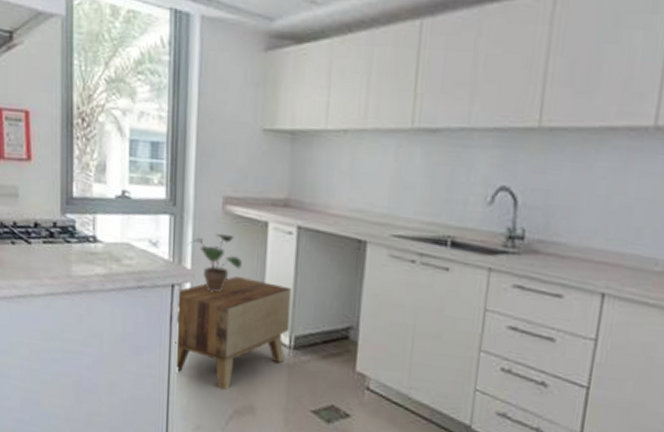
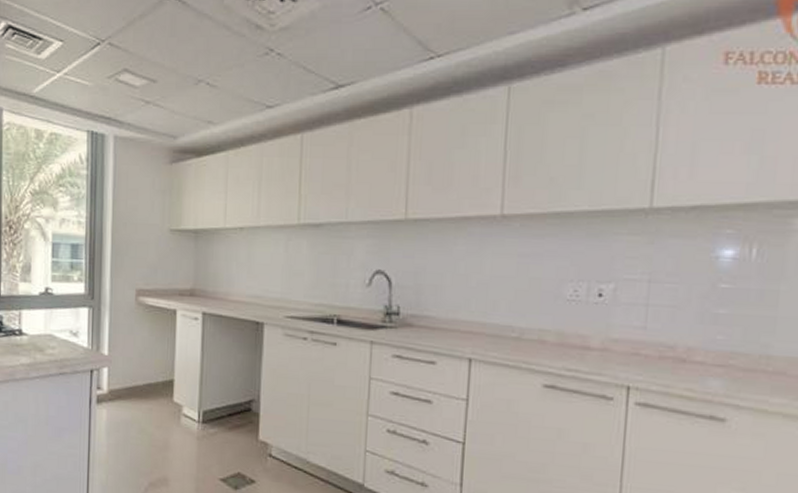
side table: present [175,276,292,391] -> none [94,360,199,465]
potted plant: present [188,234,242,293] -> none [105,322,154,375]

